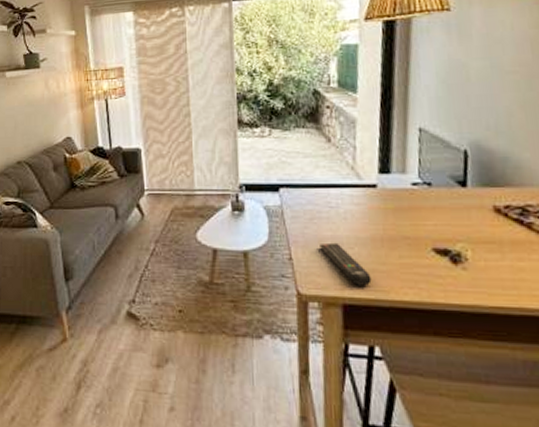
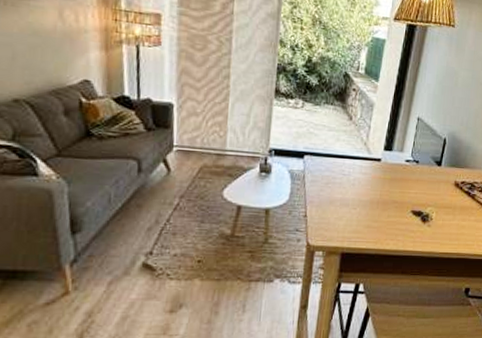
remote control: present [320,242,372,286] -> none [330,203,366,238]

